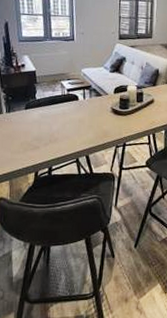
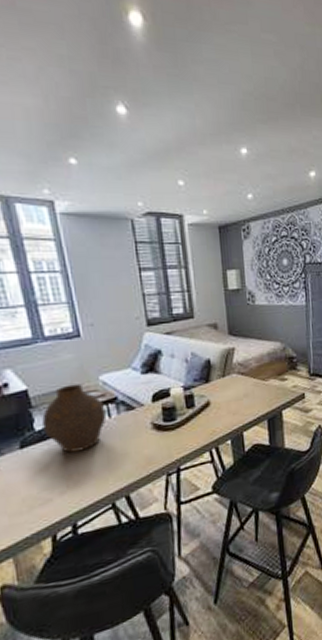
vase: none [41,72,83,118] -> present [42,383,107,453]

